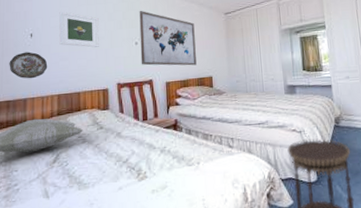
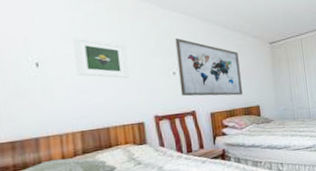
decorative plate: present [9,52,48,79] -> none [8,84,64,116]

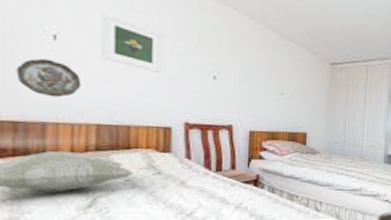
decorative plate: none [8,84,64,116] -> present [16,58,82,98]
wall art: present [175,37,243,97] -> none [219,36,292,117]

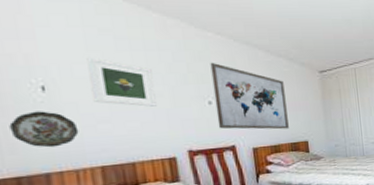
wall art: none [219,36,292,117] -> present [210,62,289,130]

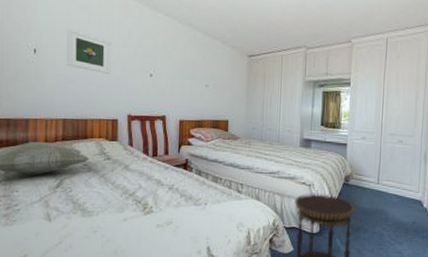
decorative plate: present [9,111,79,148] -> none [9,68,53,99]
wall art: present [210,62,289,130] -> none [154,39,215,107]

